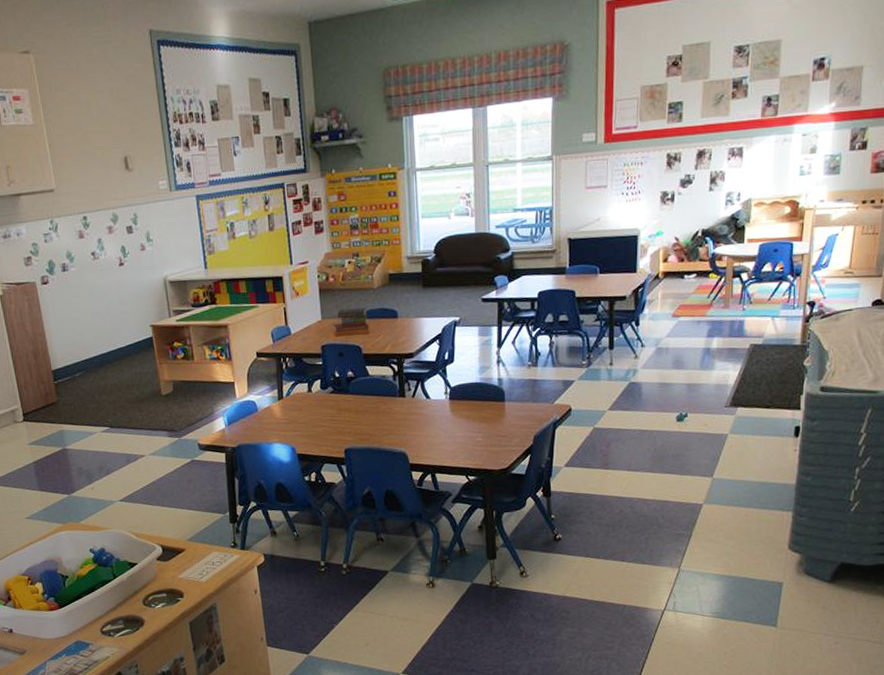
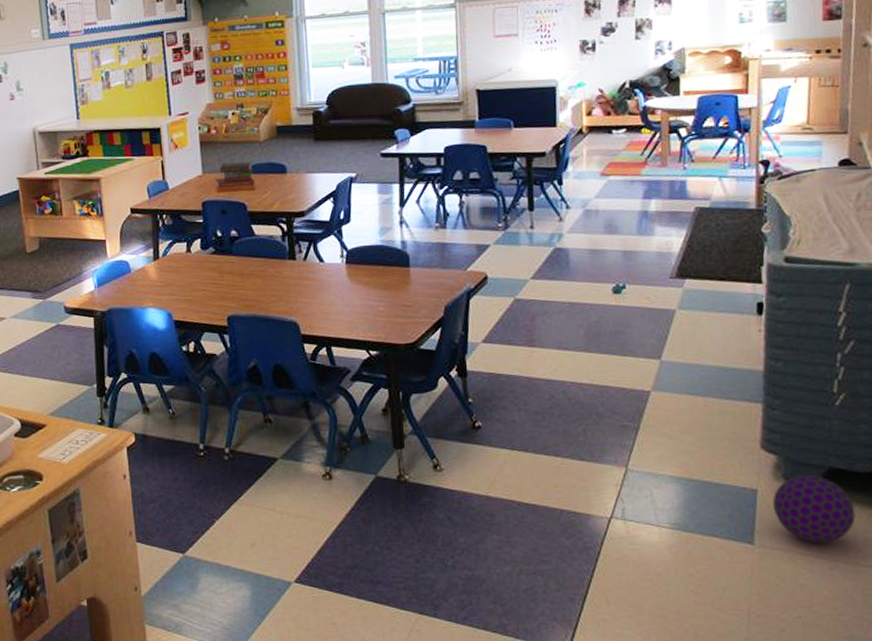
ball: none [794,569,858,624] -> present [772,475,856,544]

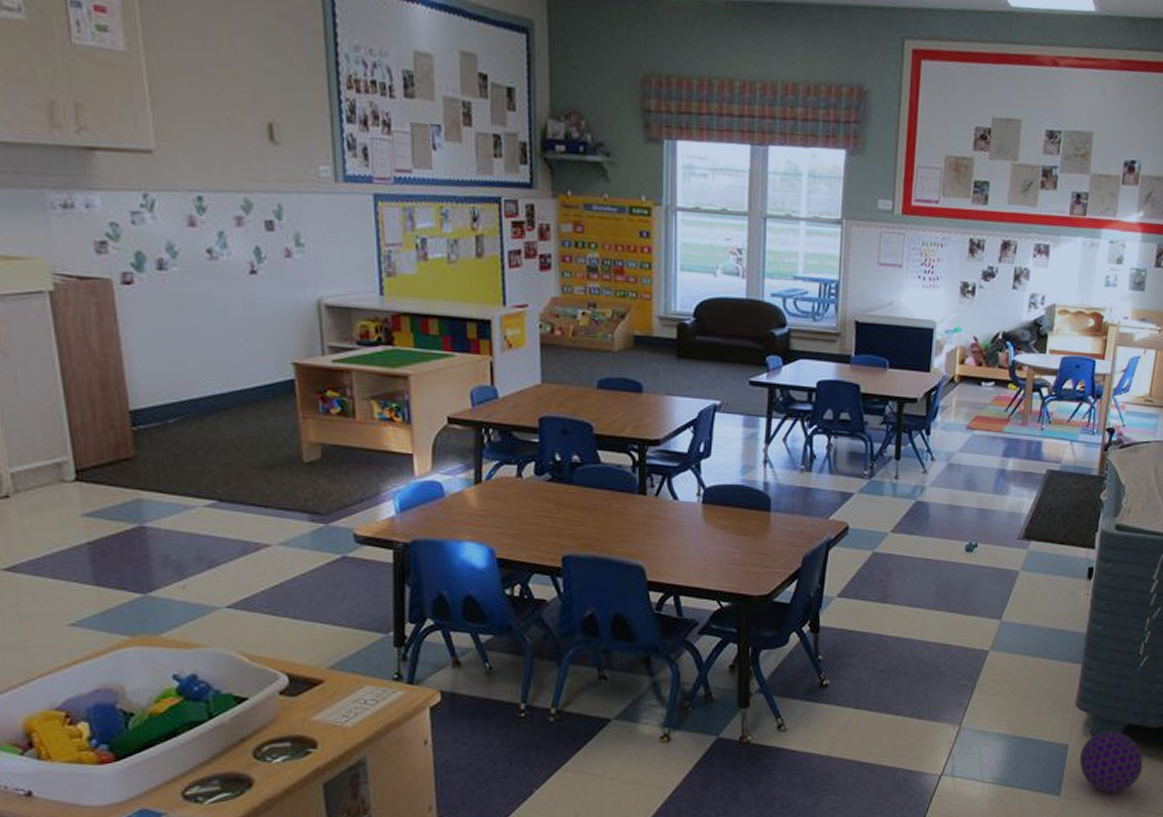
books: present [214,162,255,193] -> none [555,373,605,410]

